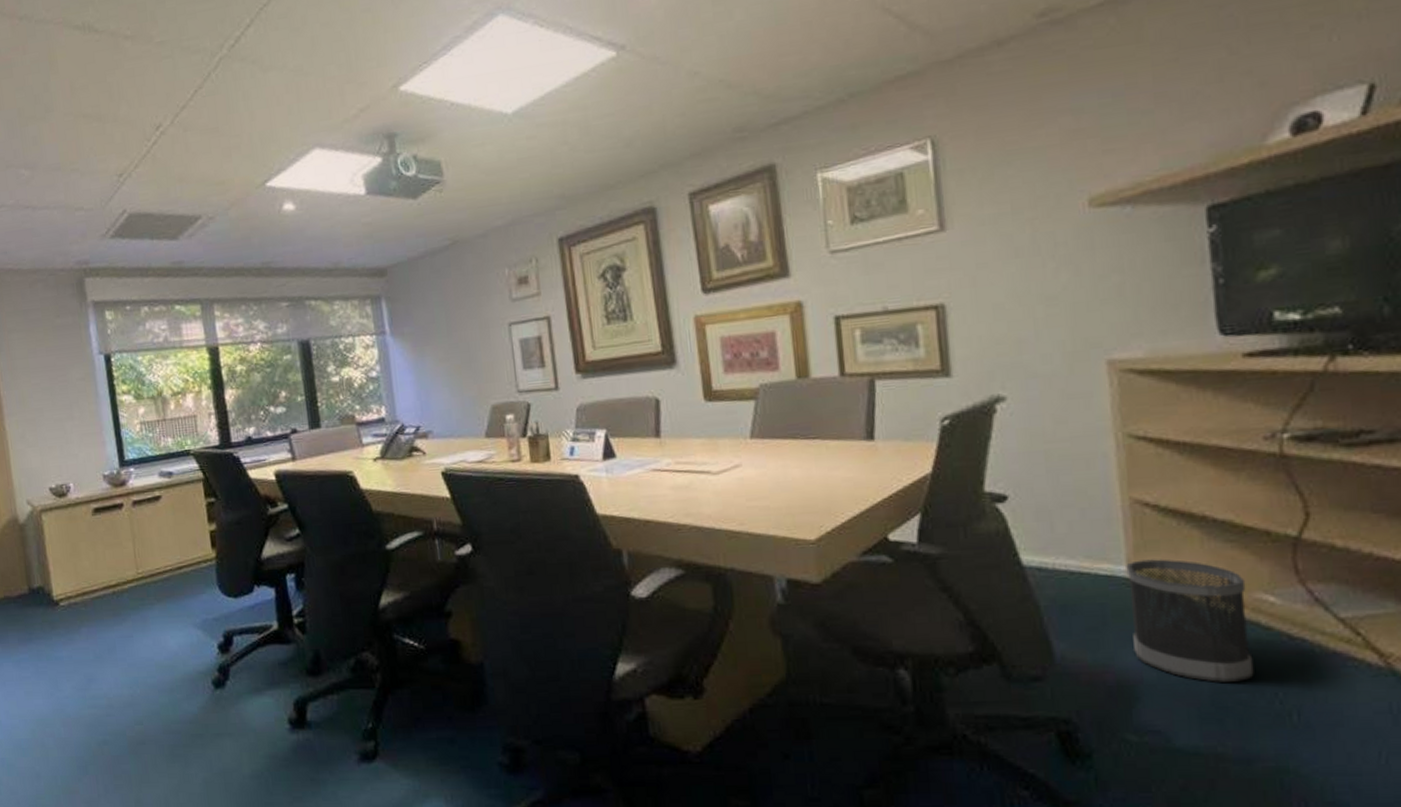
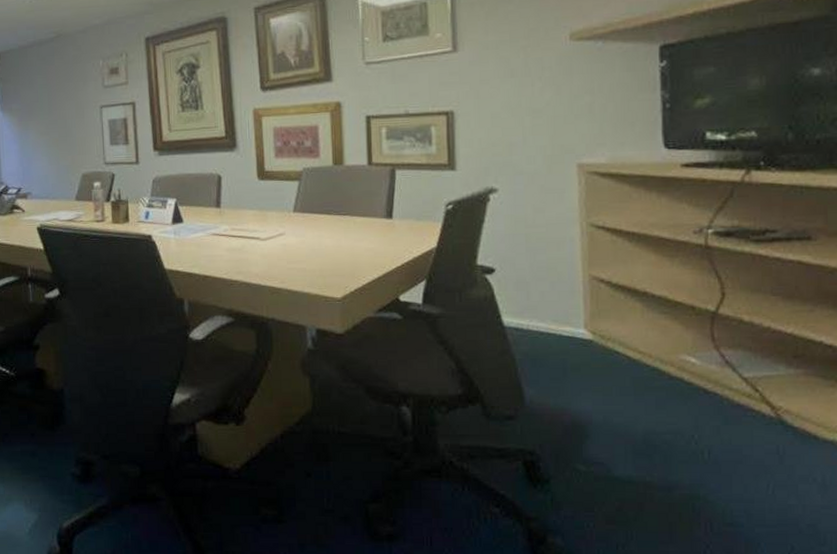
wastebasket: present [1126,559,1254,682] -> none [584,325,677,425]

